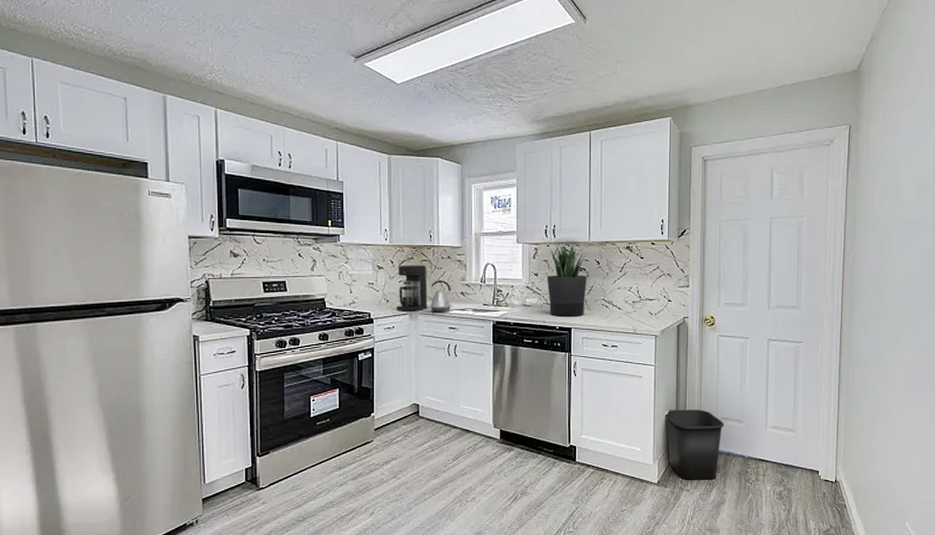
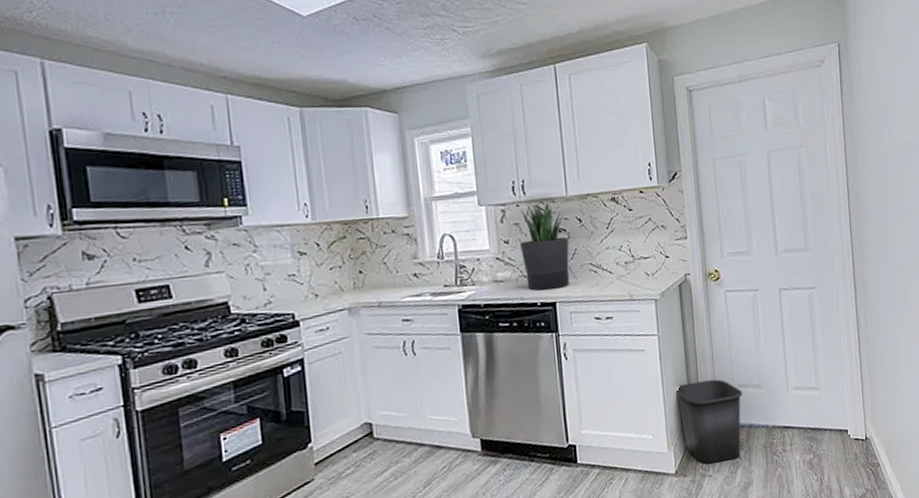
coffee maker: present [396,265,428,311] -> none [326,244,371,307]
kettle: present [427,280,453,313] -> none [370,260,405,304]

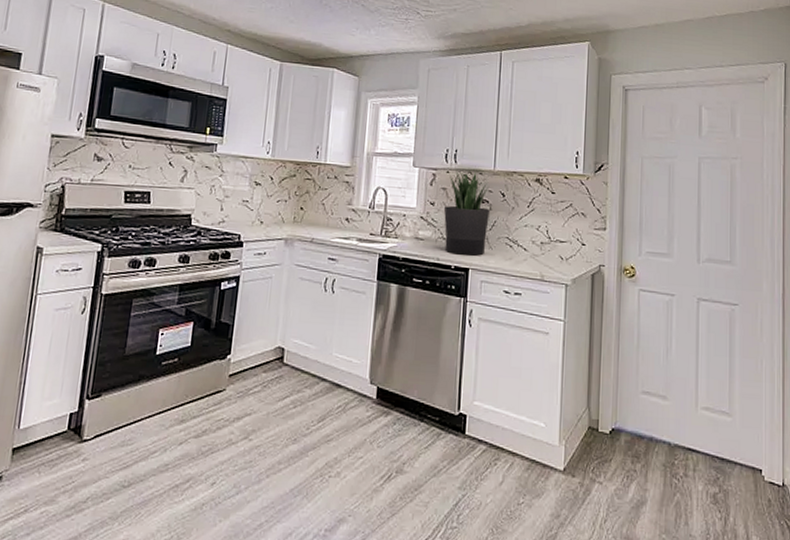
waste bin: present [675,379,743,465] -> none [574,377,647,471]

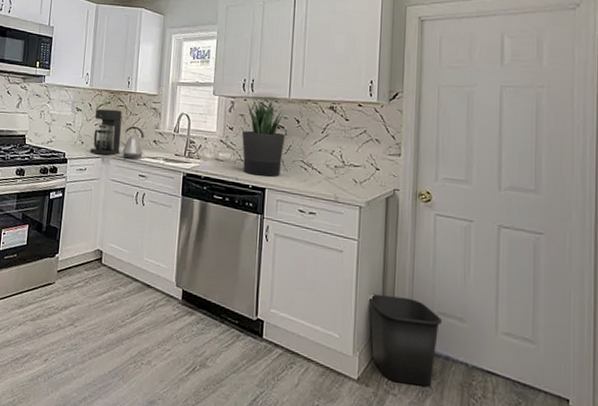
coffee maker: none [271,182,310,237] -> present [90,108,122,156]
kettle: none [307,202,336,241] -> present [121,126,145,160]
waste bin: none [574,377,647,471] -> present [368,294,443,387]

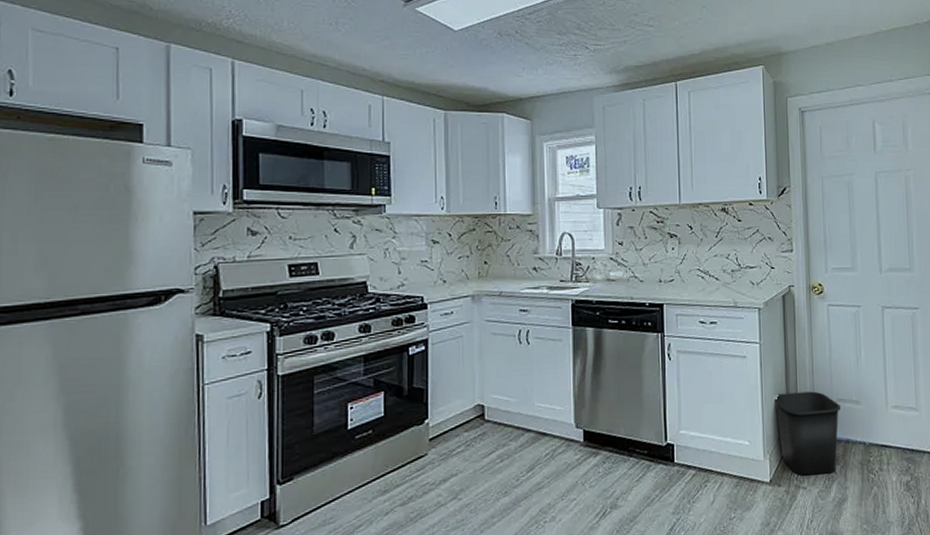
coffee maker: present [90,108,122,156] -> none [455,237,493,293]
kettle: present [121,126,145,160] -> none [493,254,524,293]
planter: present [241,96,285,178] -> none [632,206,679,293]

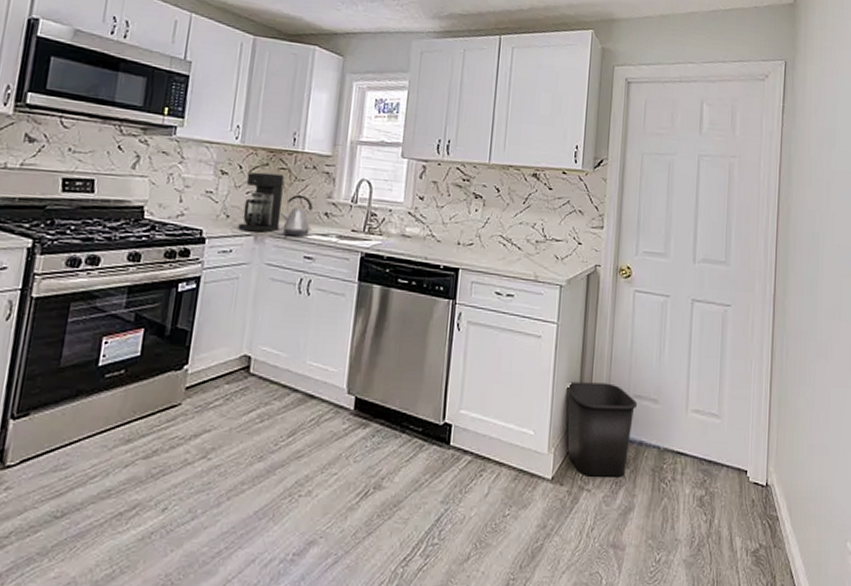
coffee maker: none [455,237,493,293] -> present [238,171,284,233]
kettle: none [493,254,524,293] -> present [281,194,313,237]

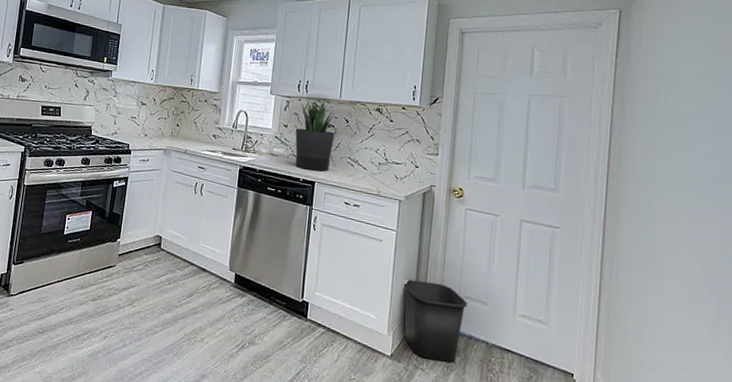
coffee maker: present [238,171,284,233] -> none [153,103,185,148]
kettle: present [281,194,313,237] -> none [182,121,205,152]
planter: none [433,160,484,256] -> present [295,97,336,172]

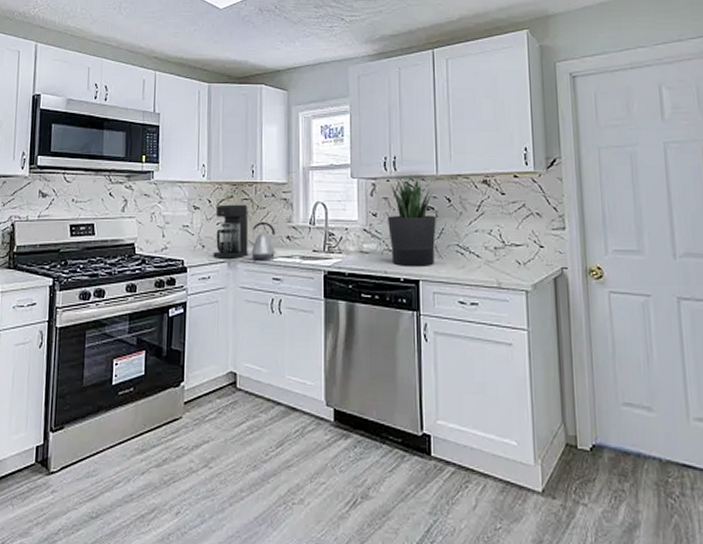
coffee maker: none [153,103,185,148] -> present [213,204,249,259]
kettle: none [182,121,205,152] -> present [248,221,278,260]
waste bin: present [403,279,468,363] -> none [545,390,629,491]

